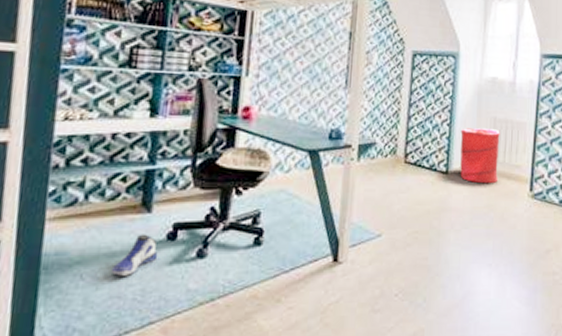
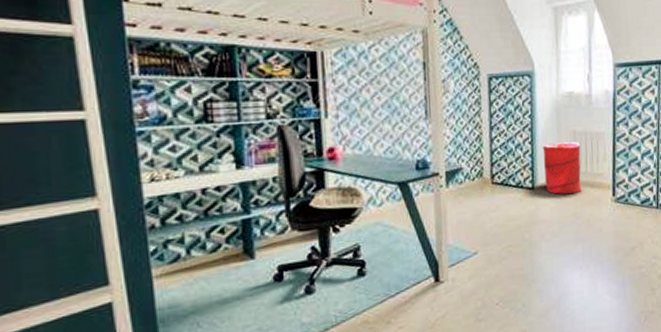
sneaker: present [110,234,158,276] -> none [225,278,269,320]

